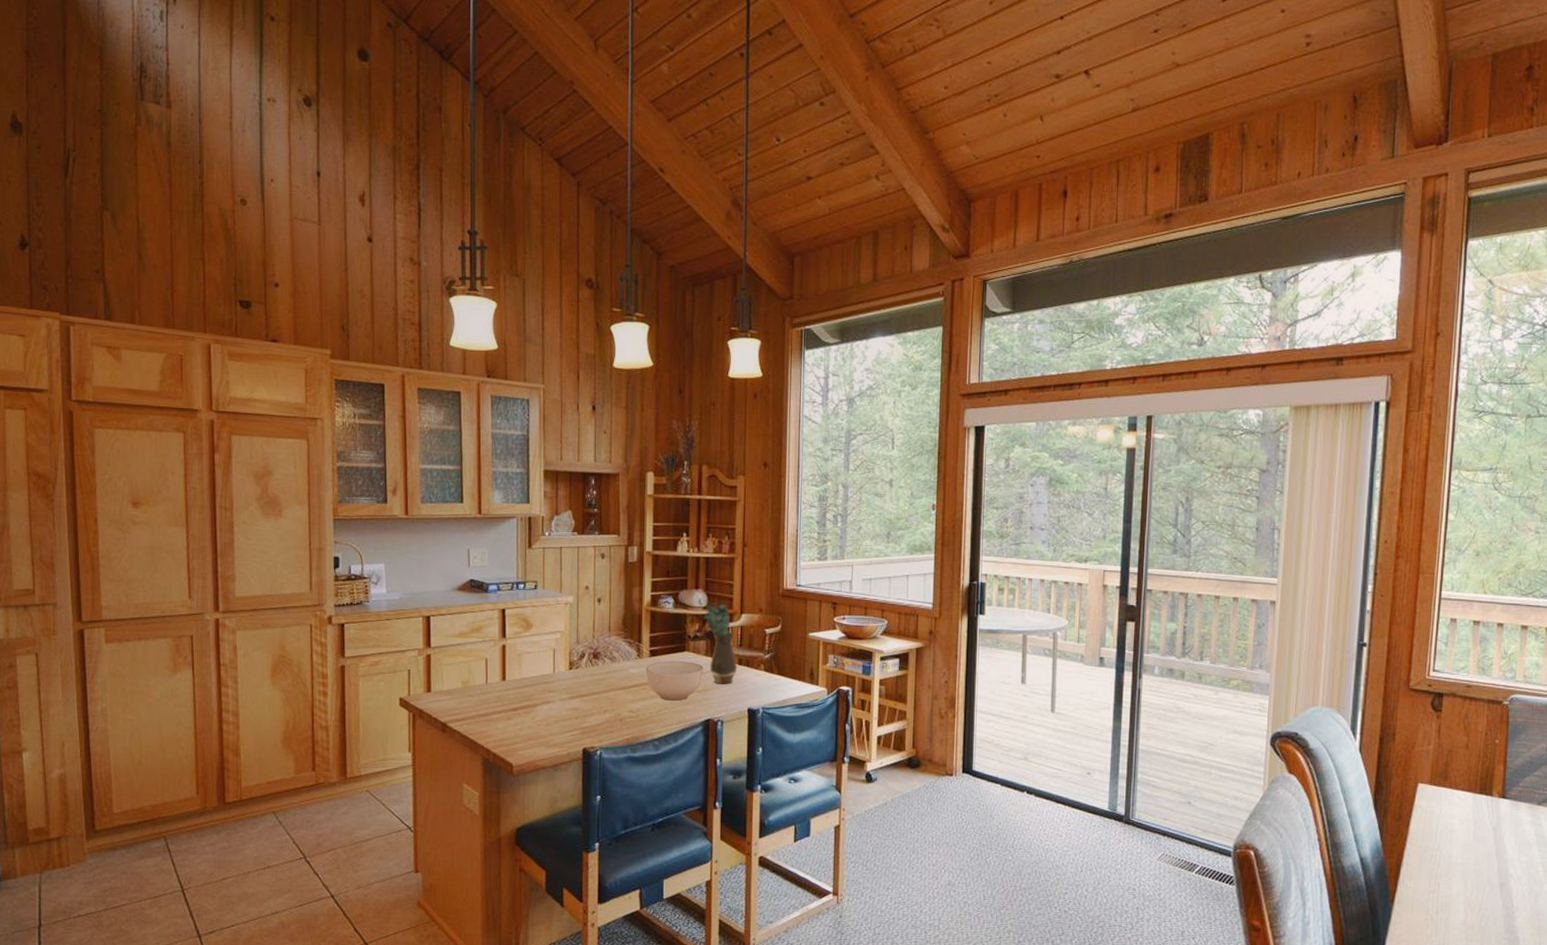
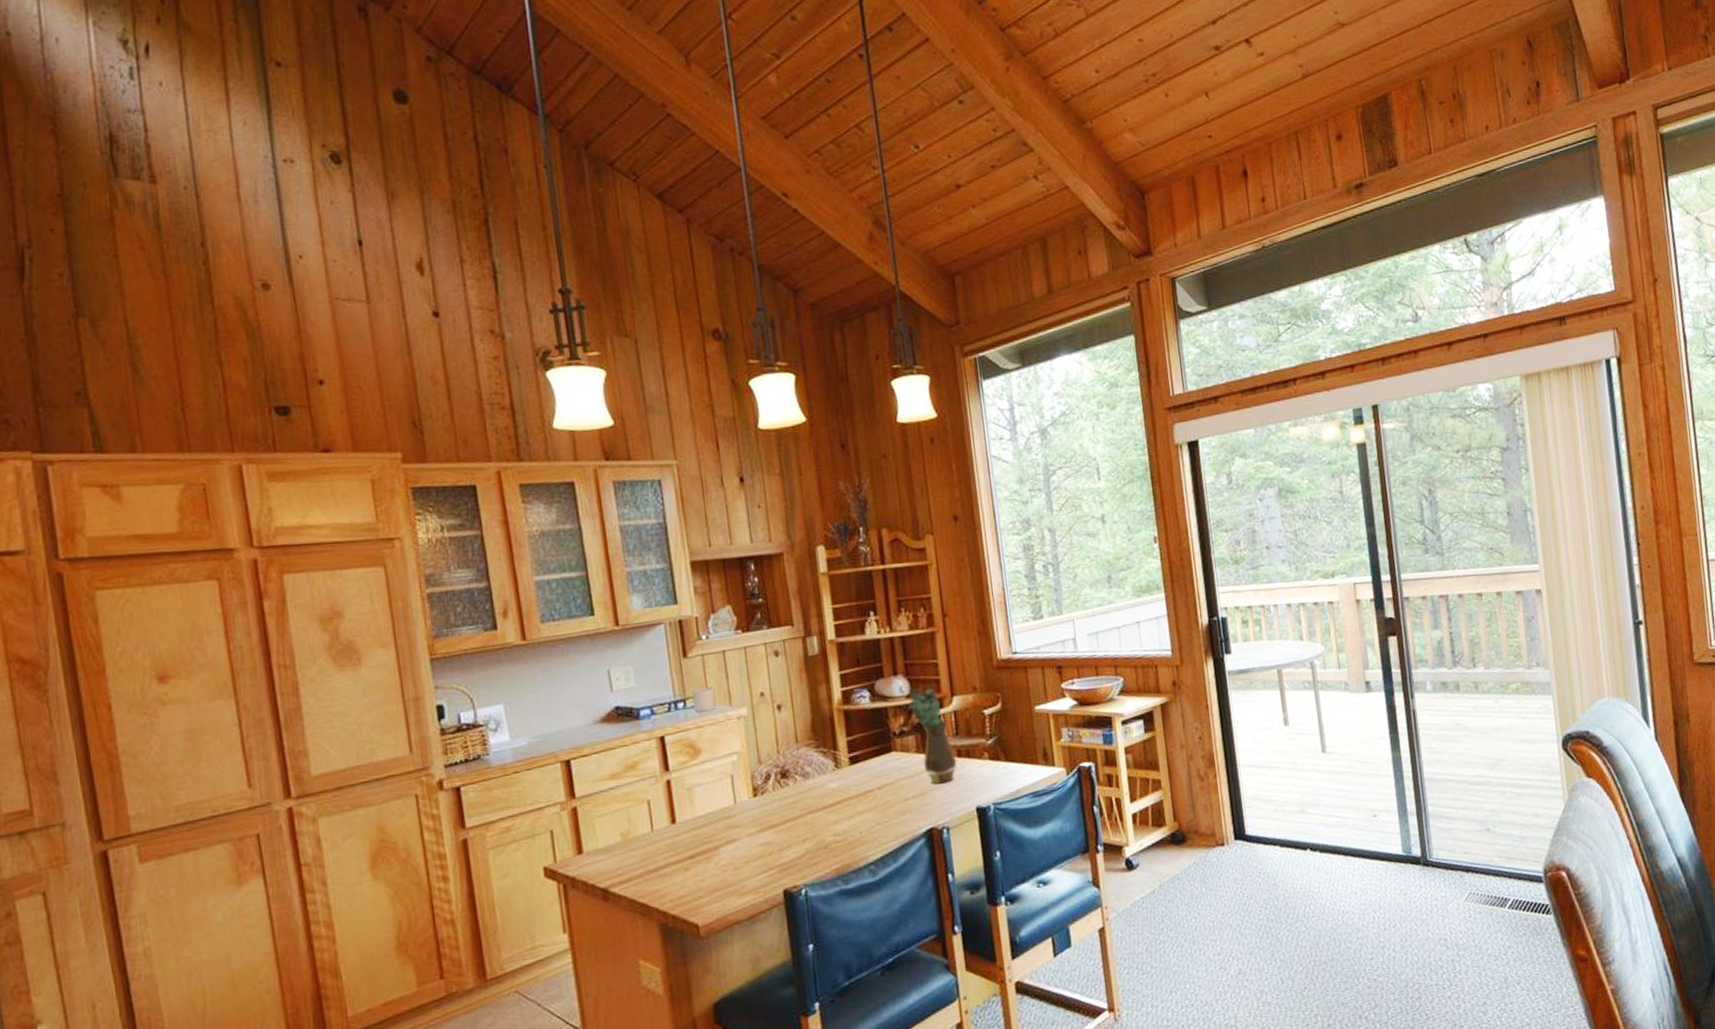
mug: none [531,574,550,595] -> present [692,686,717,713]
bowl: present [645,661,703,701] -> none [847,763,917,814]

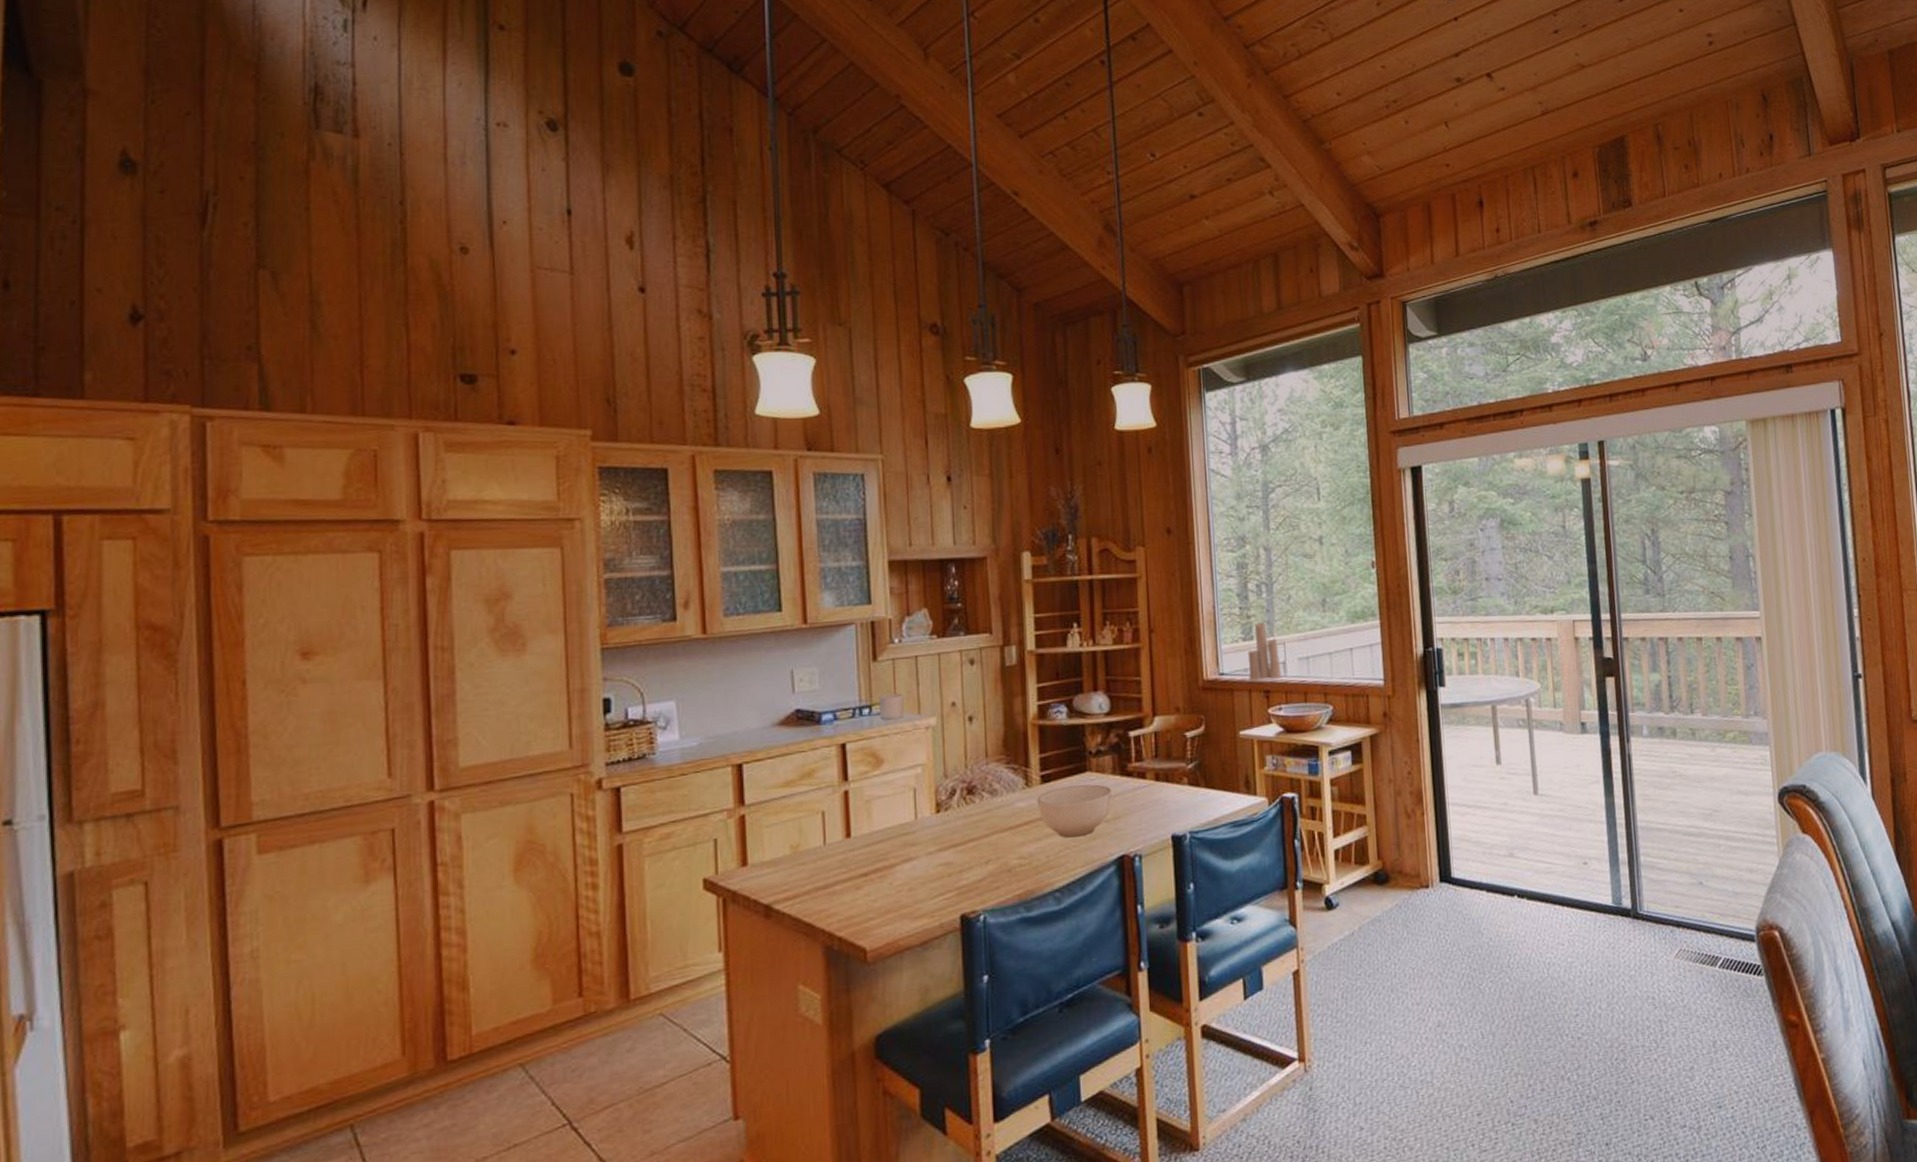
bowl: none [847,763,917,814] -> present [1037,784,1111,838]
vase: present [908,685,957,784] -> none [1106,703,1154,809]
candle: none [1038,595,1073,659] -> present [1247,615,1282,682]

